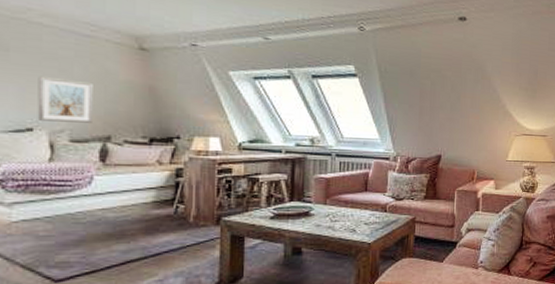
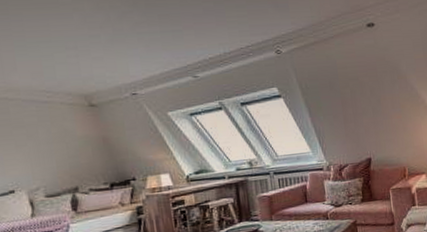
picture frame: present [37,76,93,123] -> none [11,142,61,183]

